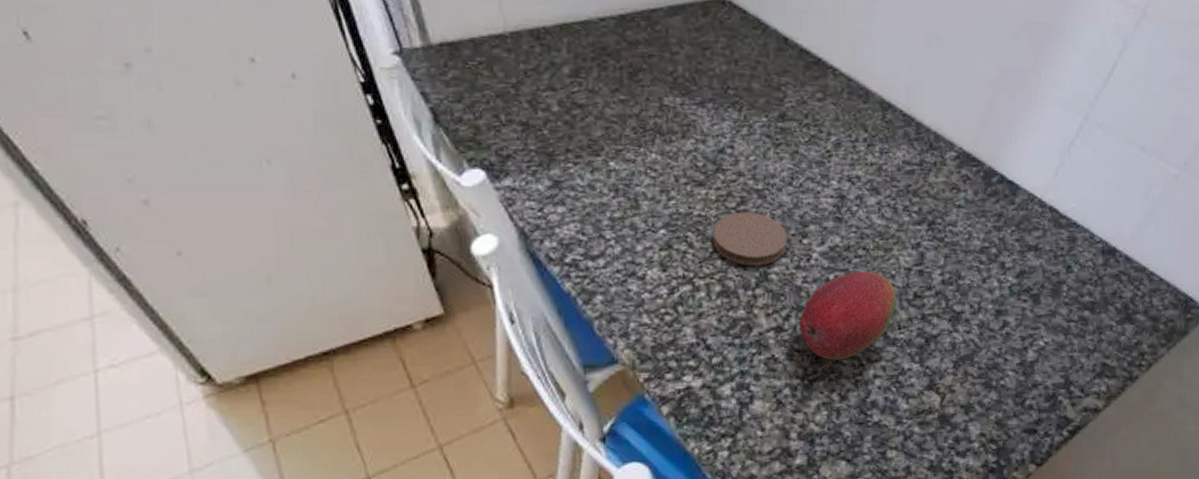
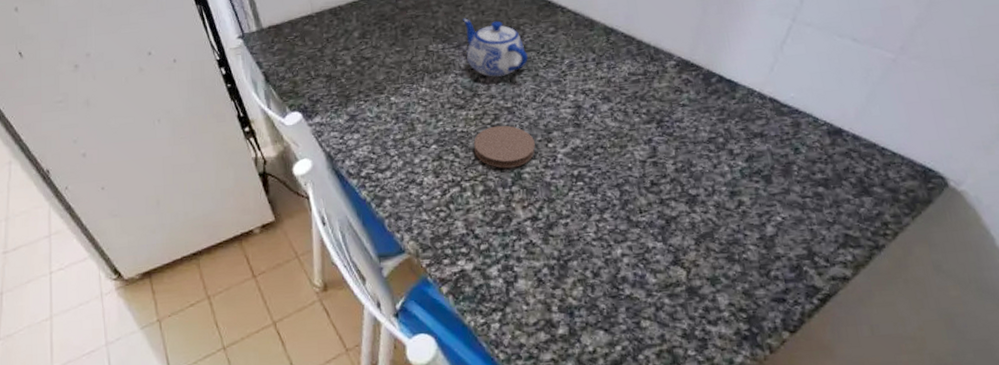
teapot: none [710,67,787,149] -> present [463,18,528,77]
fruit: present [799,270,897,361] -> none [551,165,636,243]

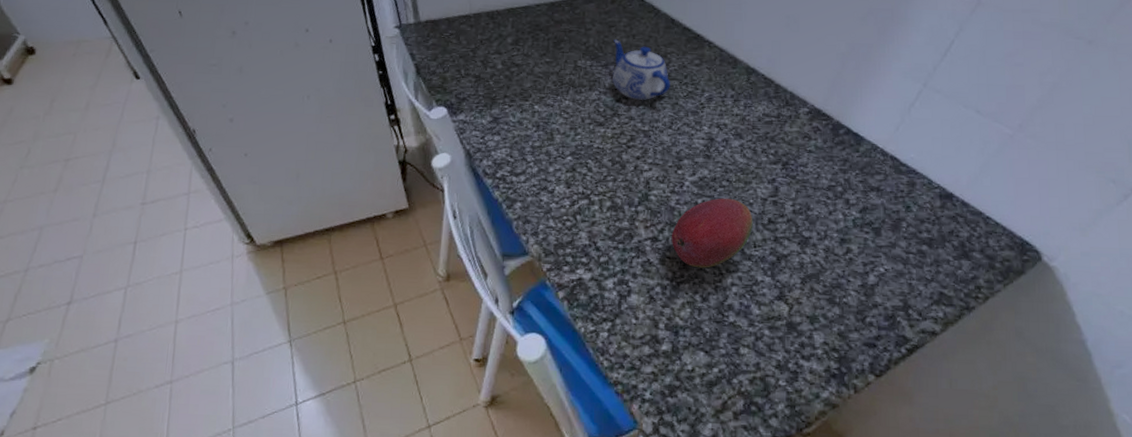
coaster: present [473,125,535,169] -> none [606,146,665,189]
fruit: none [551,165,636,243] -> present [671,198,753,269]

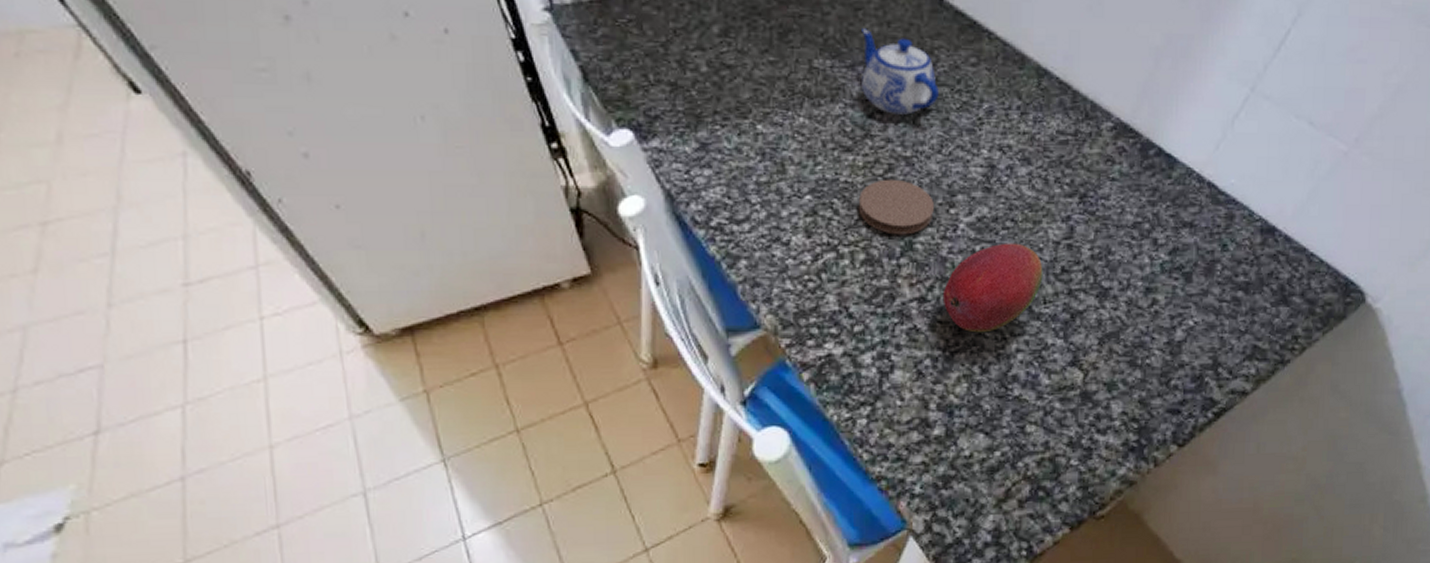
coaster: none [606,146,665,189] -> present [858,179,934,235]

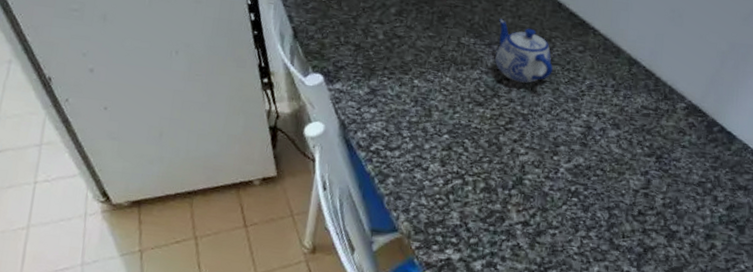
coaster: present [858,179,934,235] -> none [483,129,542,173]
fruit: present [942,243,1043,333] -> none [542,186,624,256]

